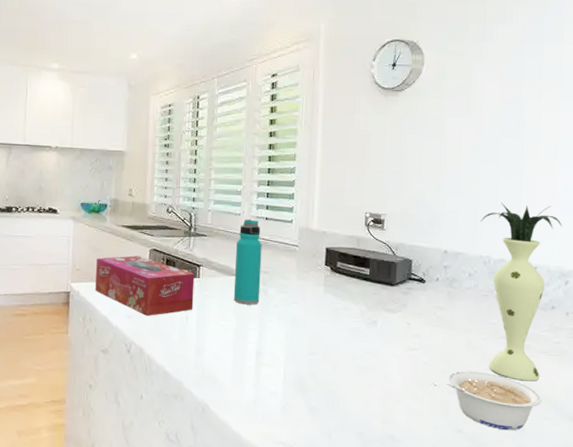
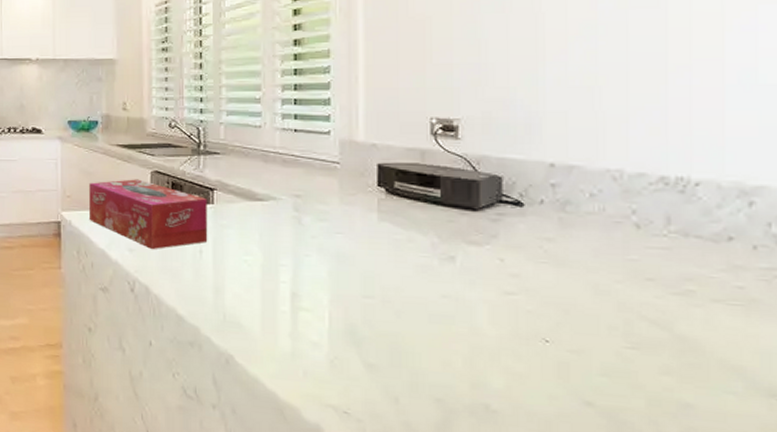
water bottle: present [233,219,262,305] -> none [257,132,292,236]
legume: present [447,371,542,431] -> none [564,323,720,407]
vase: present [481,202,563,382] -> none [604,96,740,341]

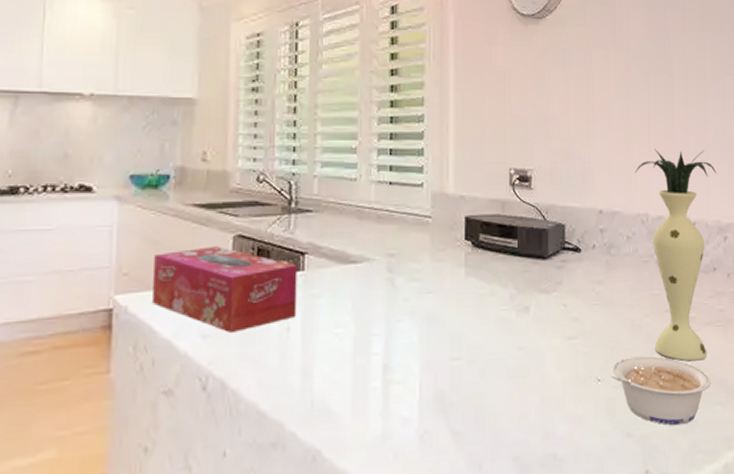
legume: none [564,323,720,407] -> present [611,356,712,426]
vase: none [604,96,740,341] -> present [635,149,717,362]

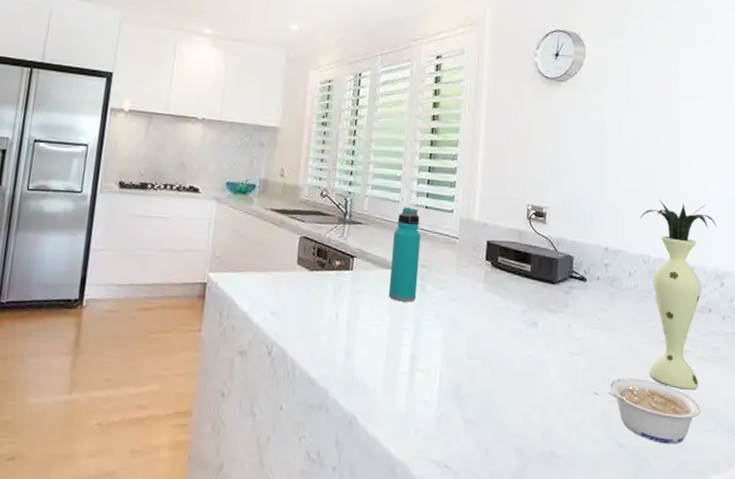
tissue box: present [153,246,297,334] -> none [236,243,348,314]
water bottle: none [350,185,386,302] -> present [388,207,421,302]

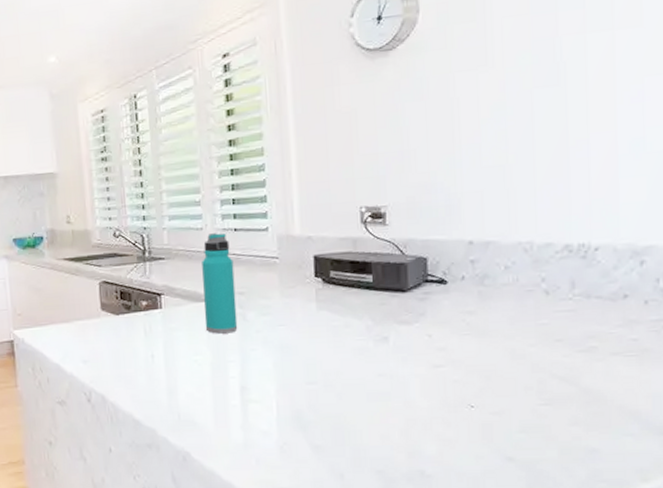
legume: present [608,378,702,444] -> none [487,385,620,454]
vase: present [640,199,717,390] -> none [515,167,631,392]

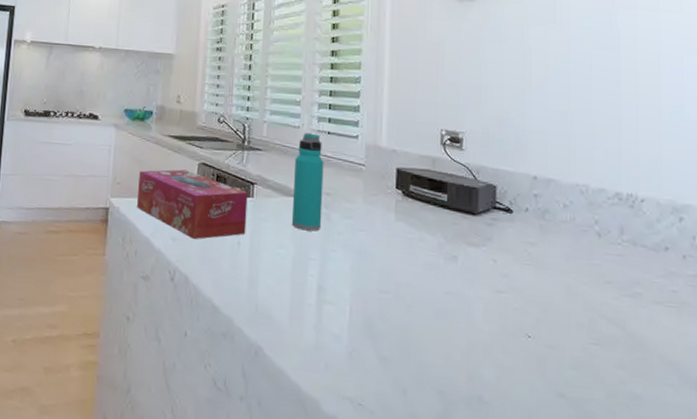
tissue box: none [39,291,159,360] -> present [137,169,248,240]

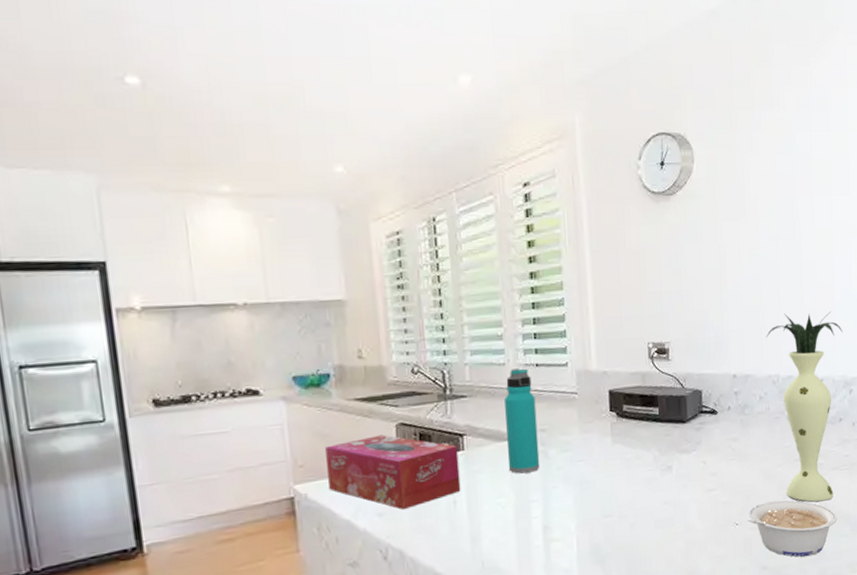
legume: none [543,320,661,398] -> present [748,500,838,557]
vase: none [574,123,672,338] -> present [766,311,843,502]

